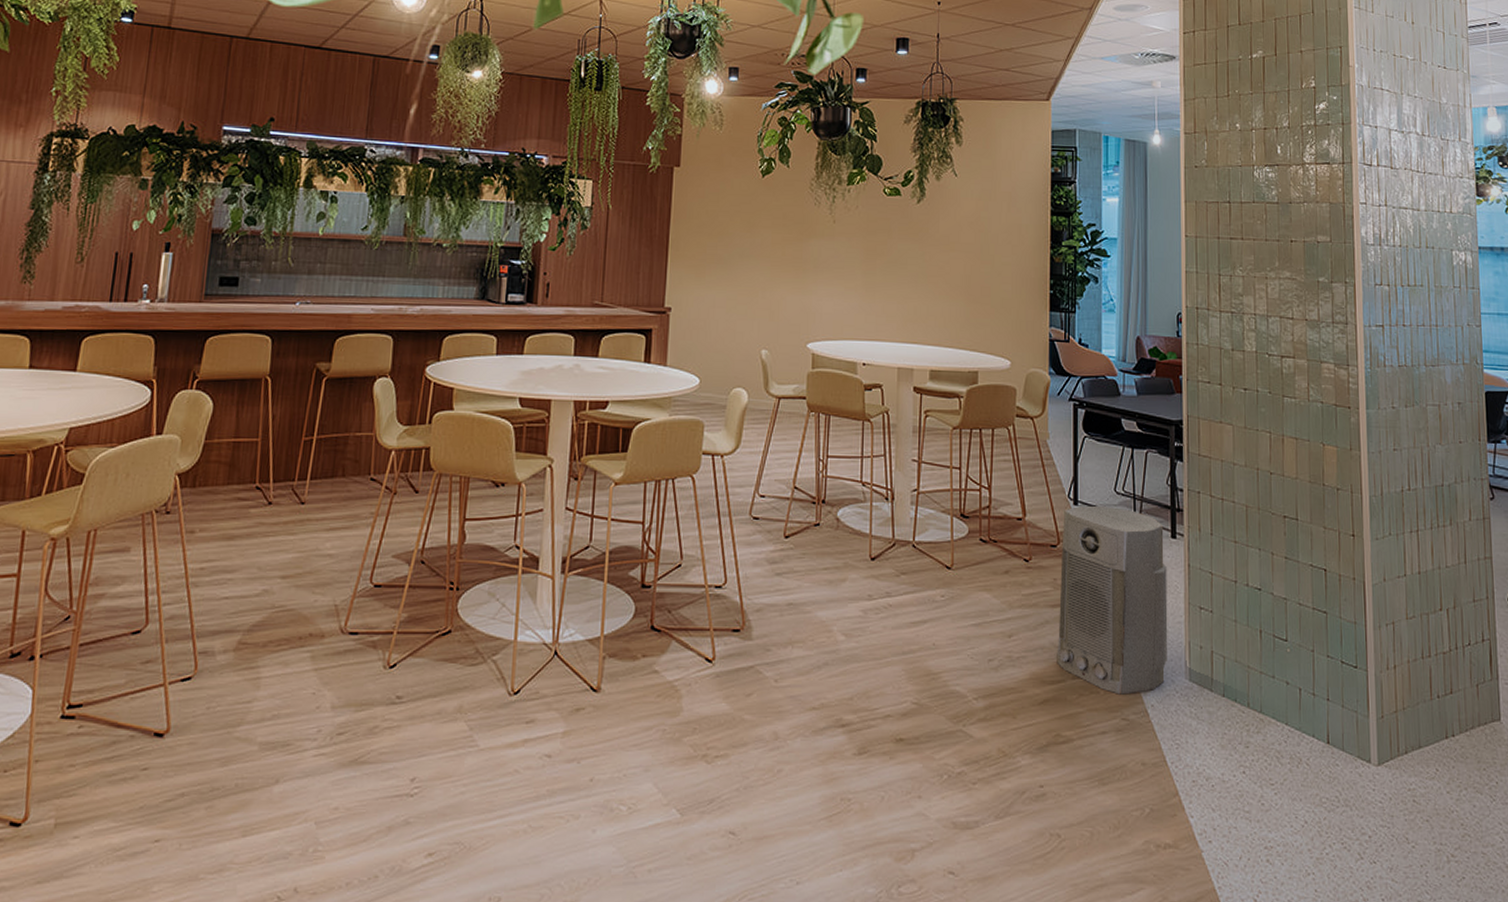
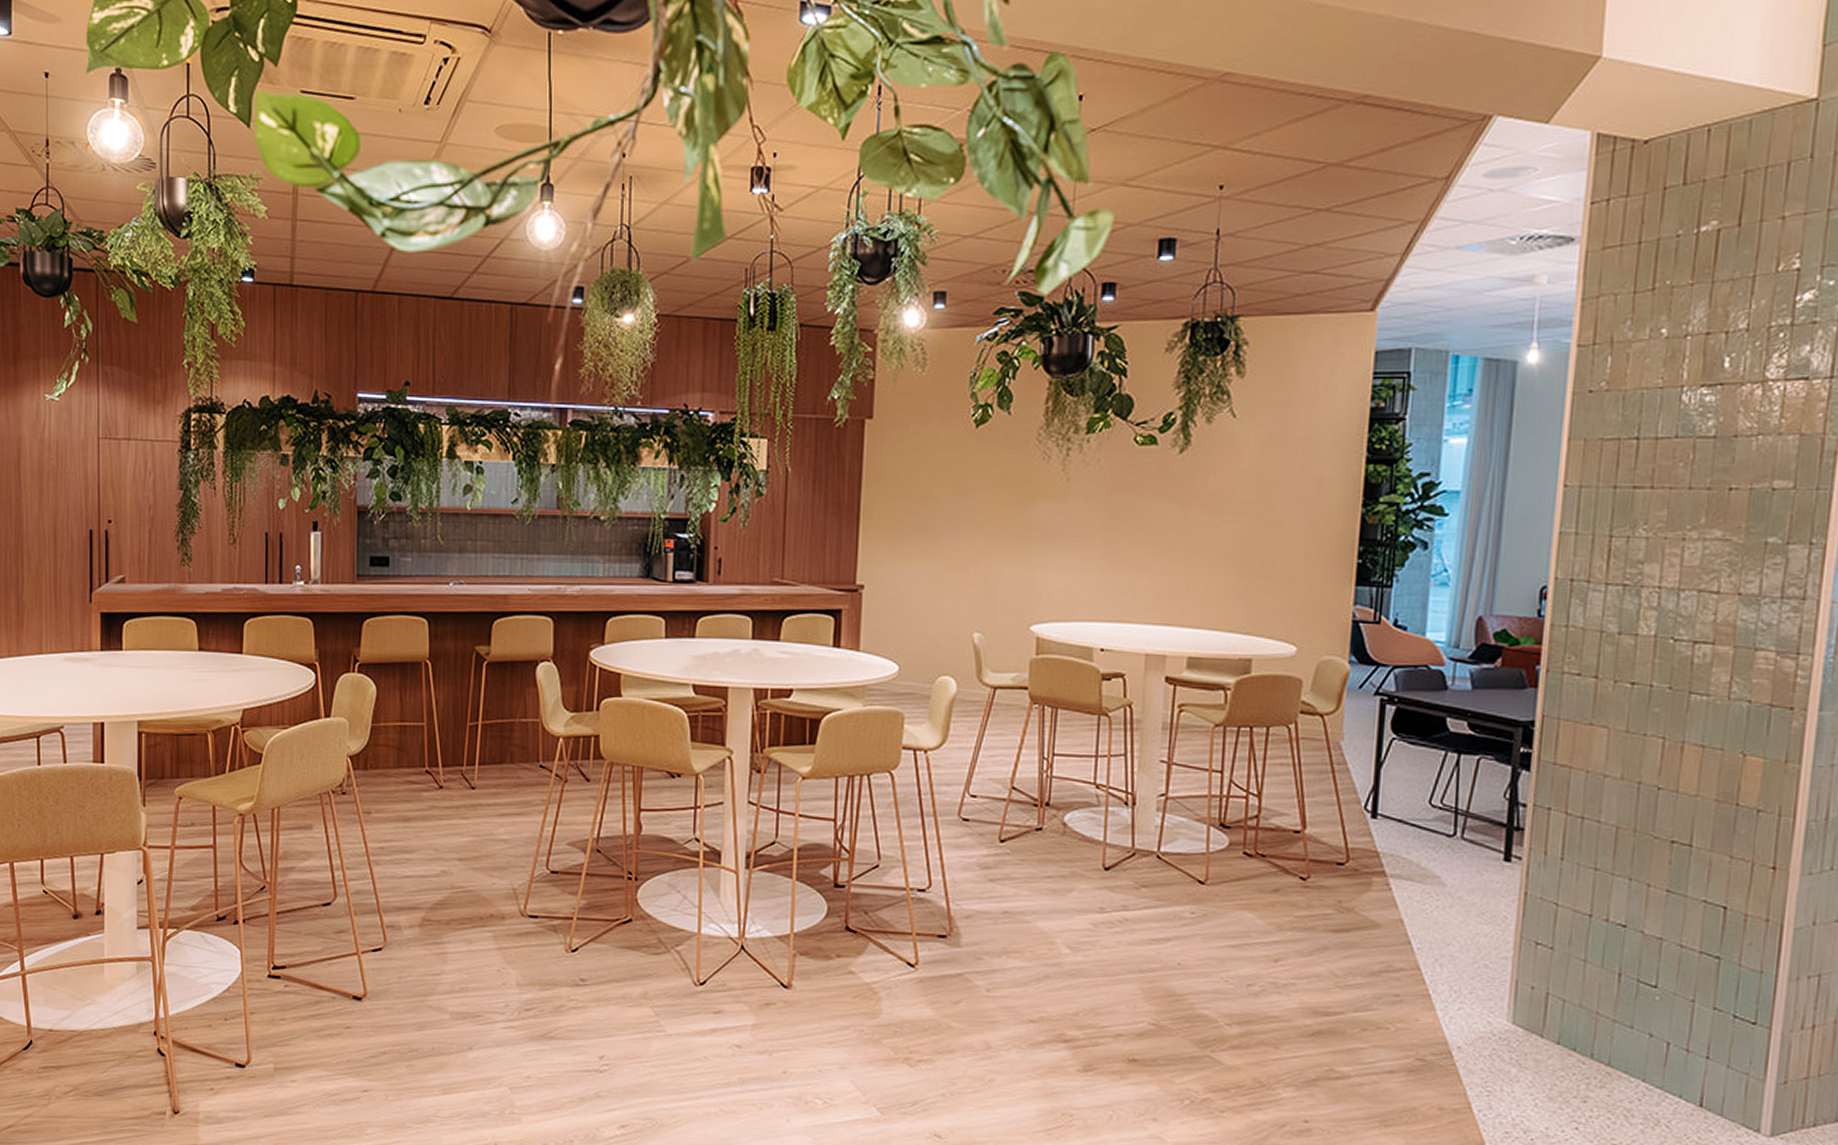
air purifier: present [1057,505,1168,695] -> none [1335,819,1494,1033]

